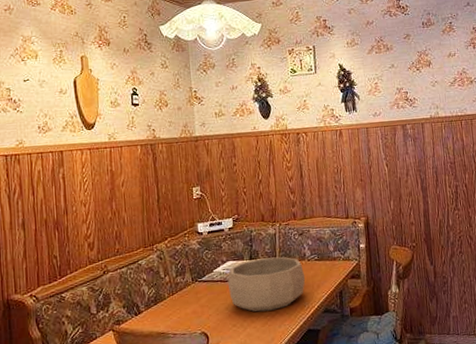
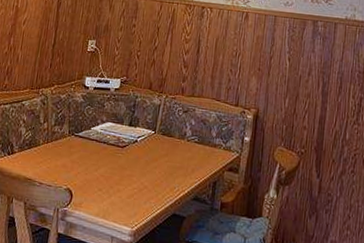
decorative bowl: present [228,256,306,312] -> none [102,126,182,184]

